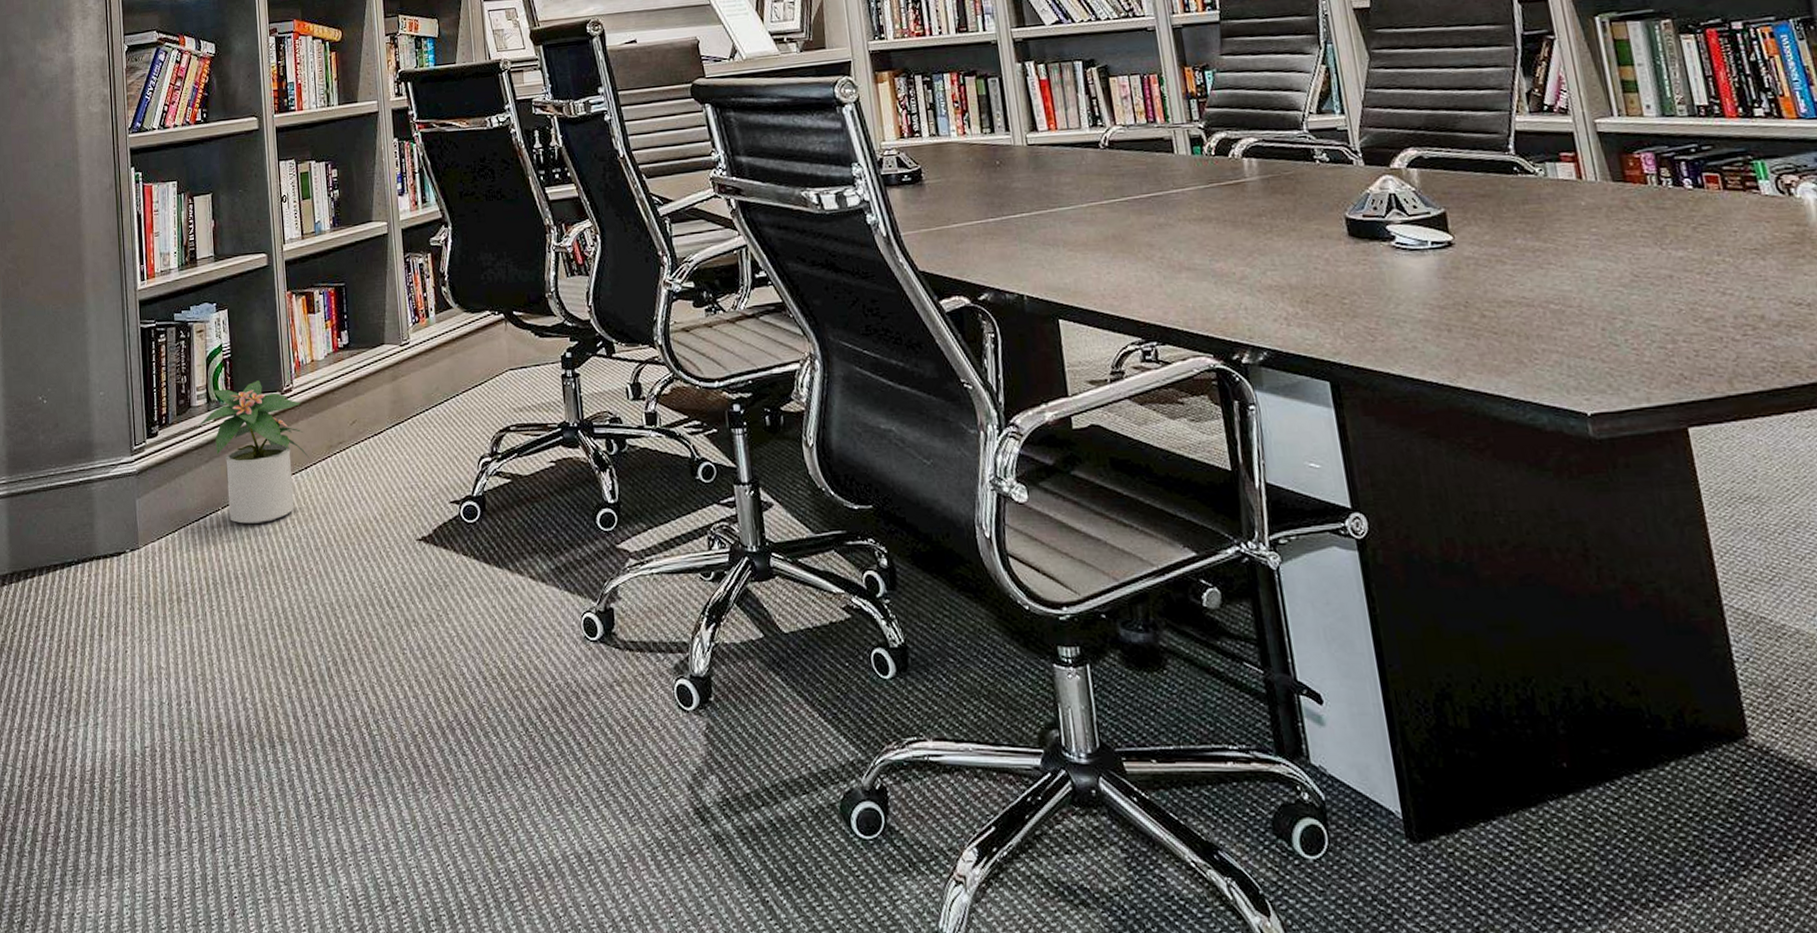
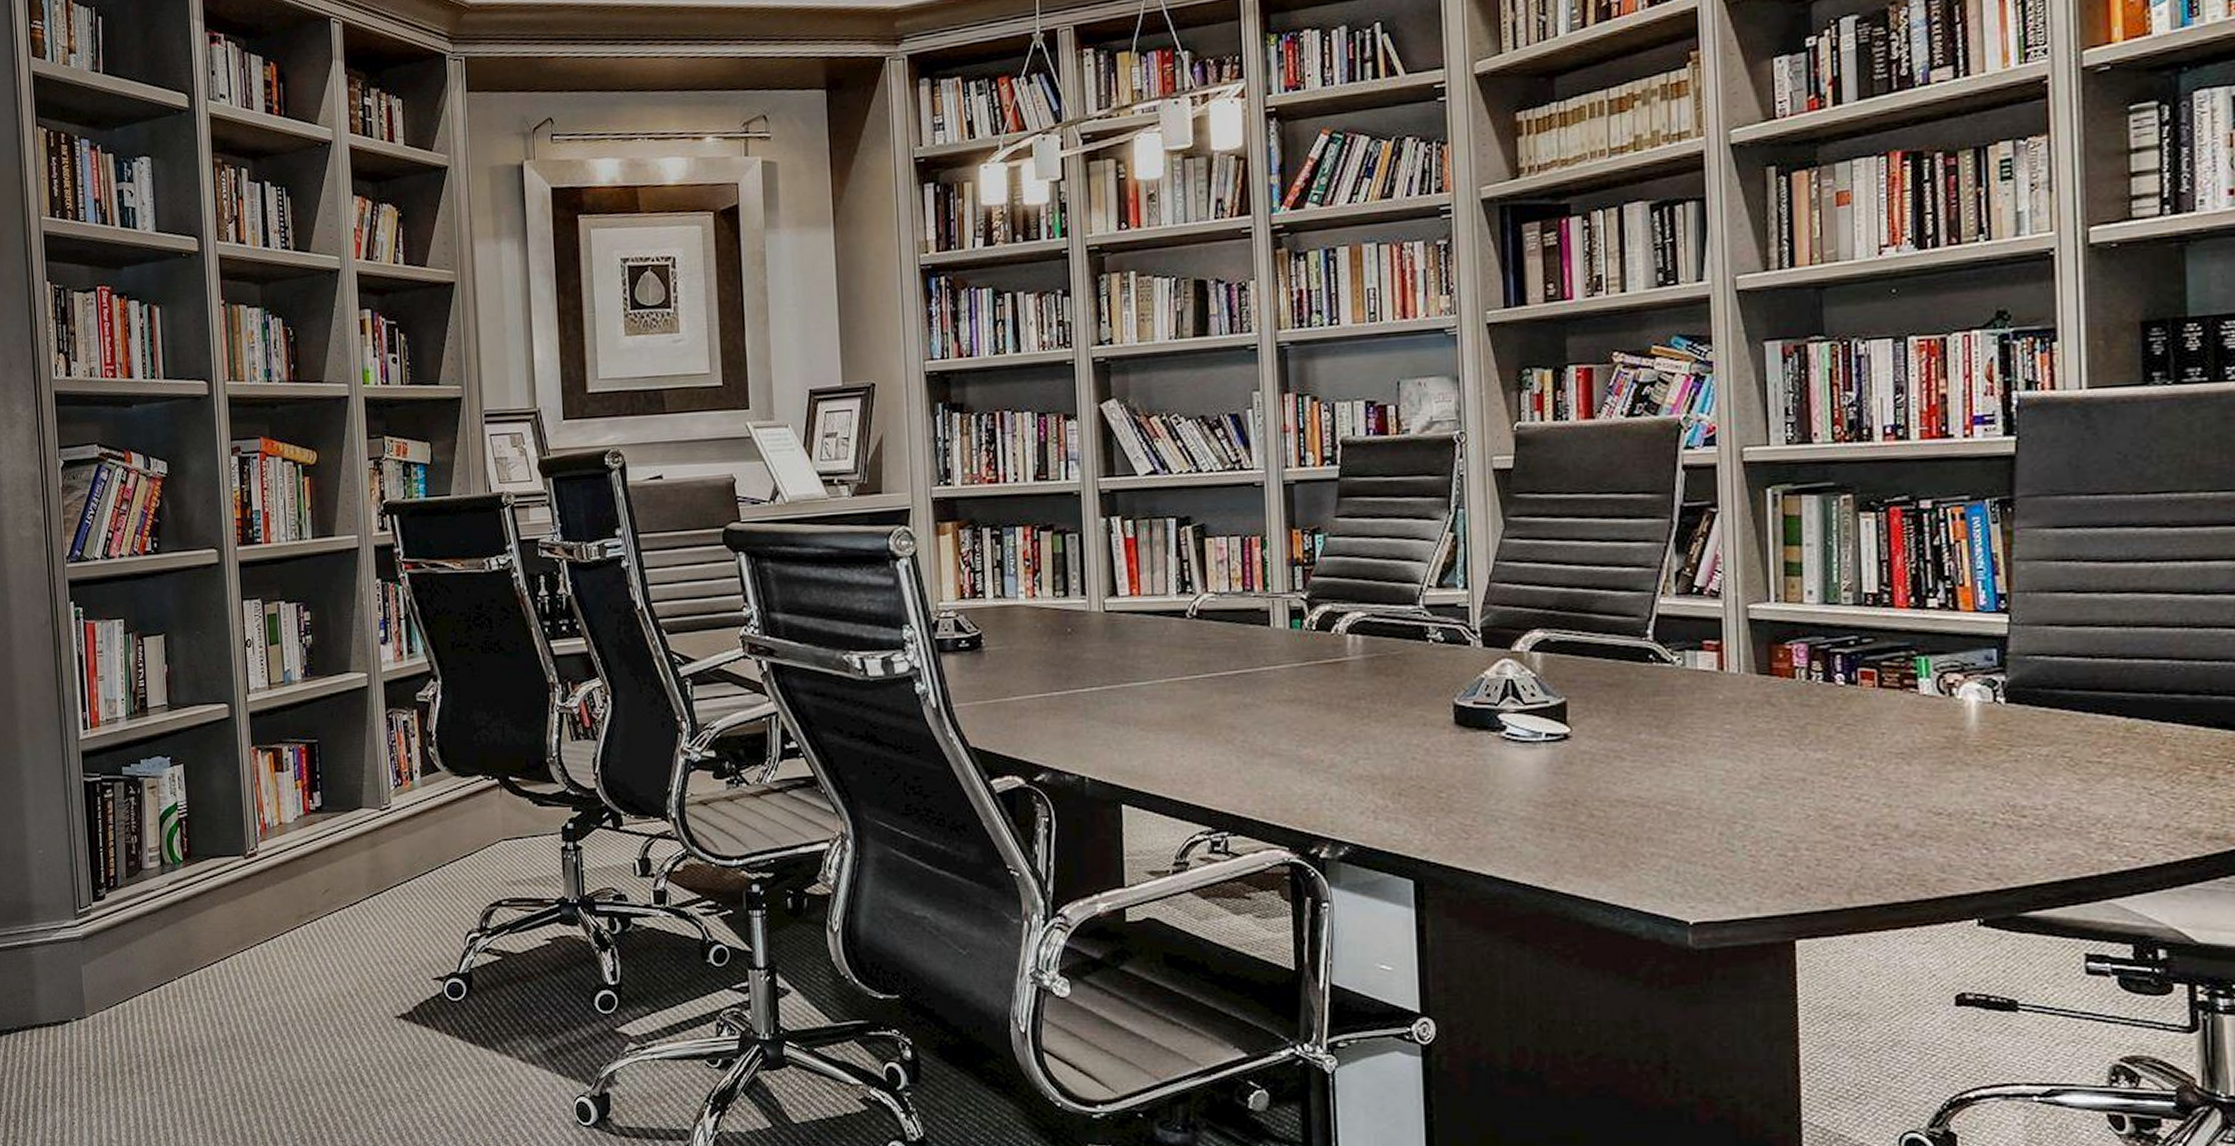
potted plant: present [197,380,310,524] -> none [150,843,277,995]

